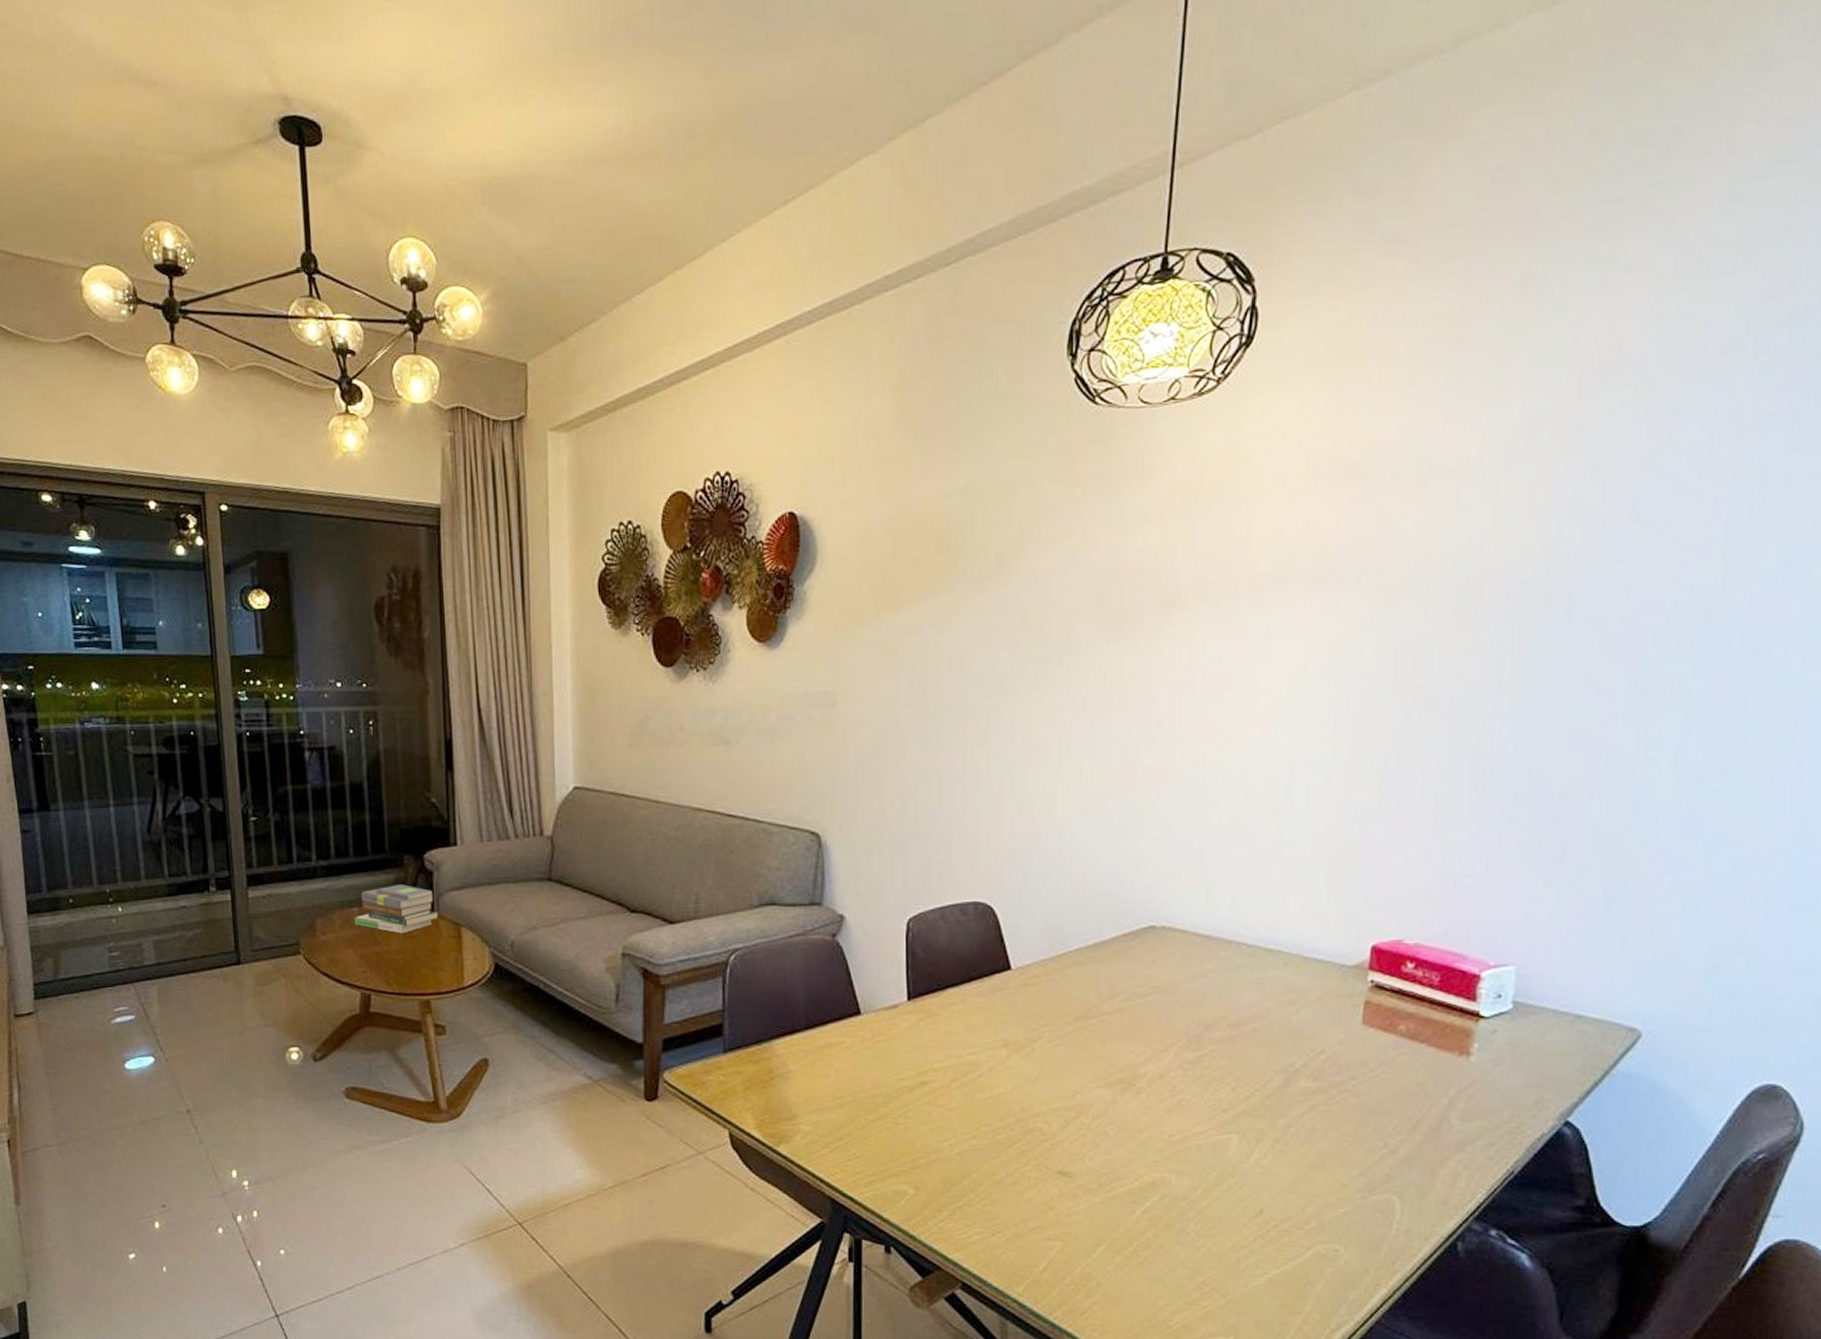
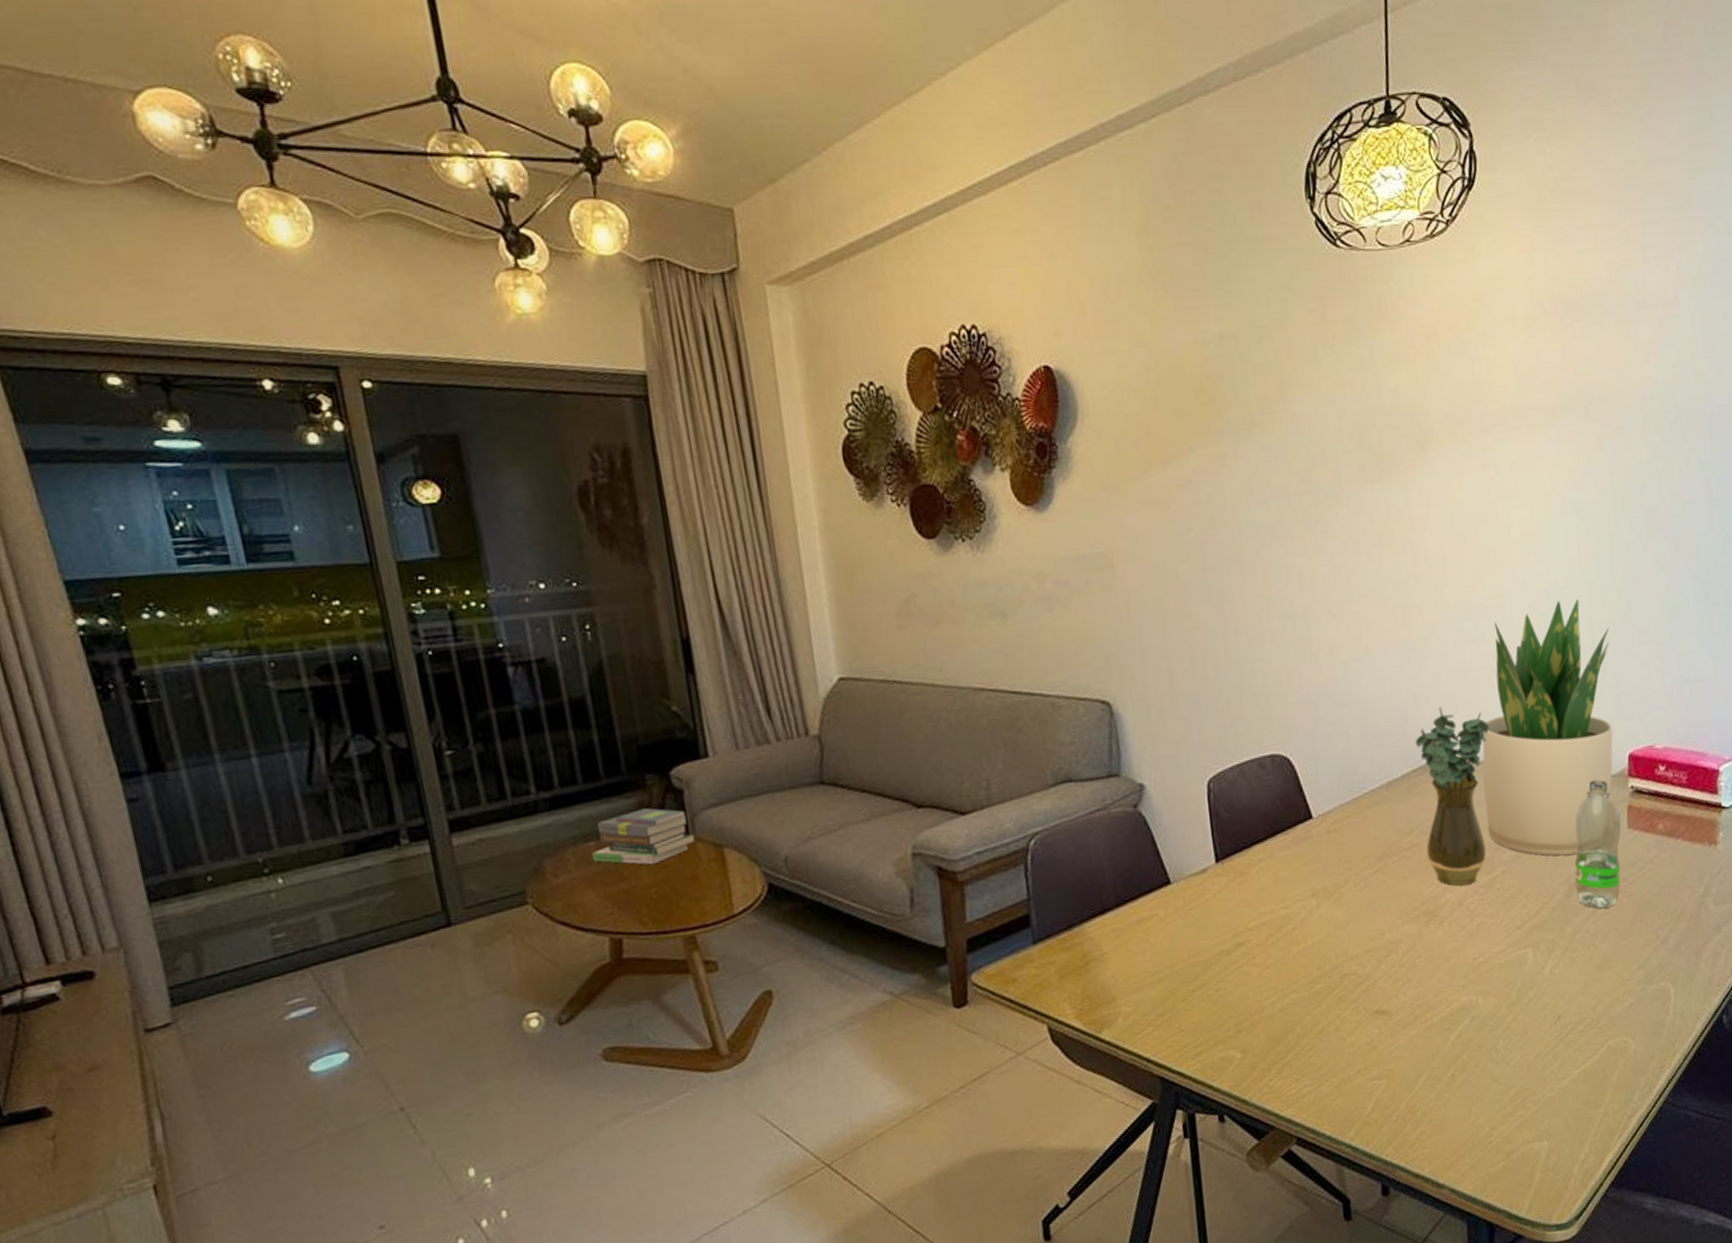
vase: none [1128,873,1213,1058] -> present [1415,706,1490,886]
planter: none [1200,776,1362,1044] -> present [1482,600,1613,856]
bottle: none [1294,969,1354,1105] -> present [1574,780,1621,909]

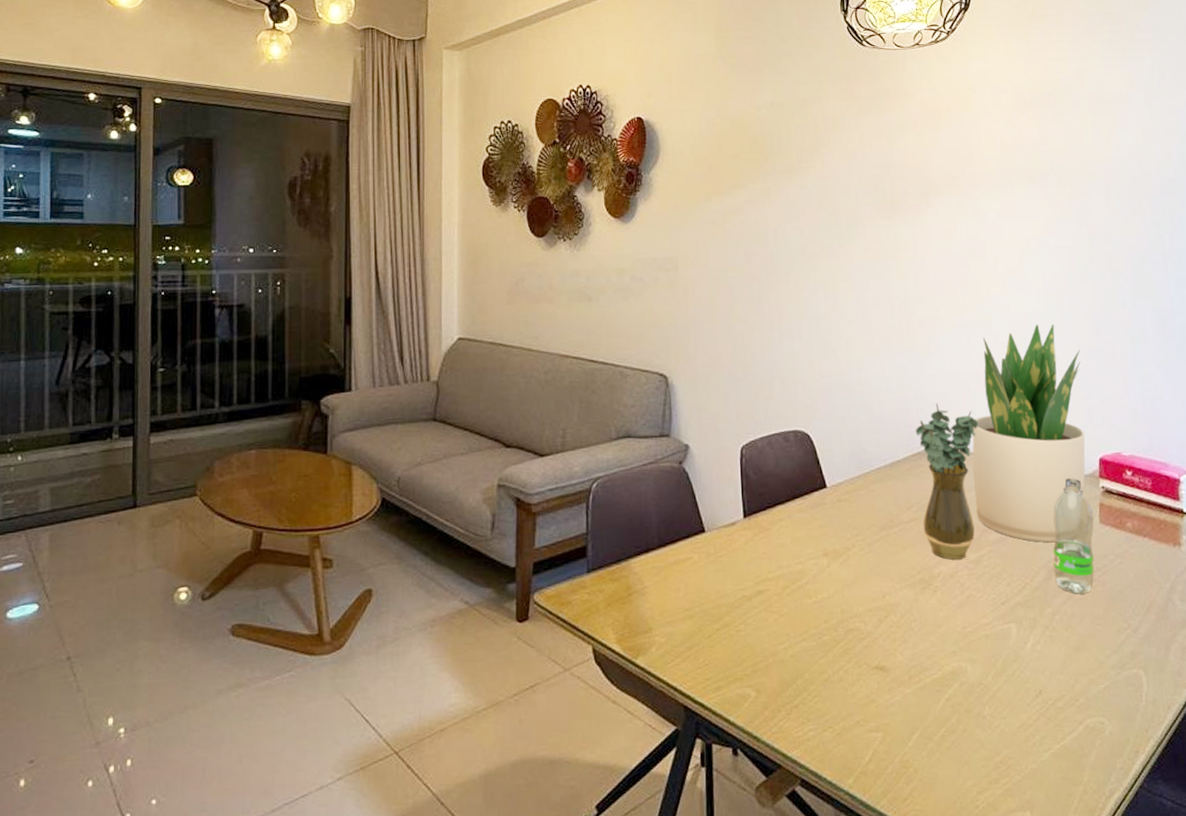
books: present [592,808,695,865] -> none [252,427,331,474]

